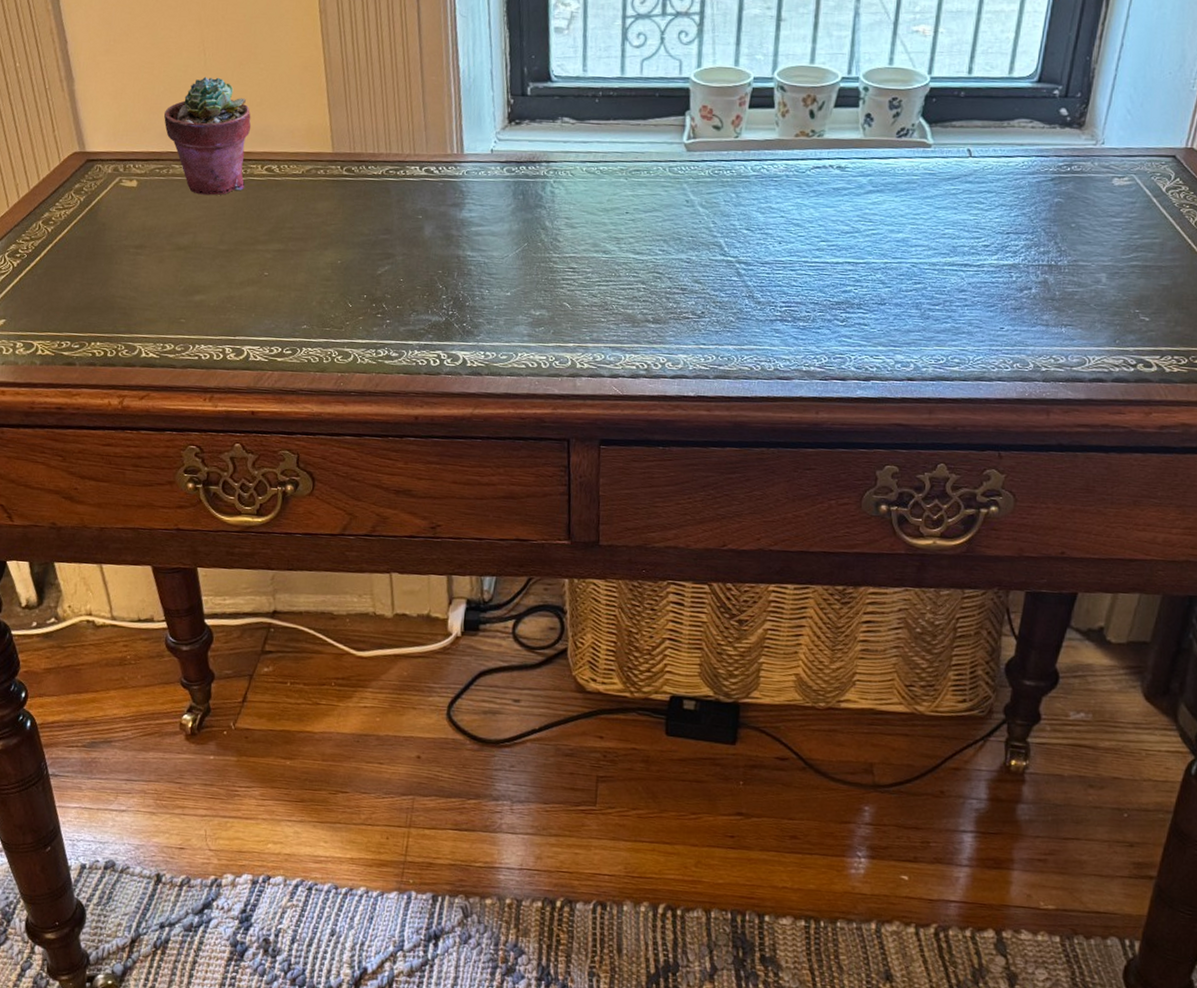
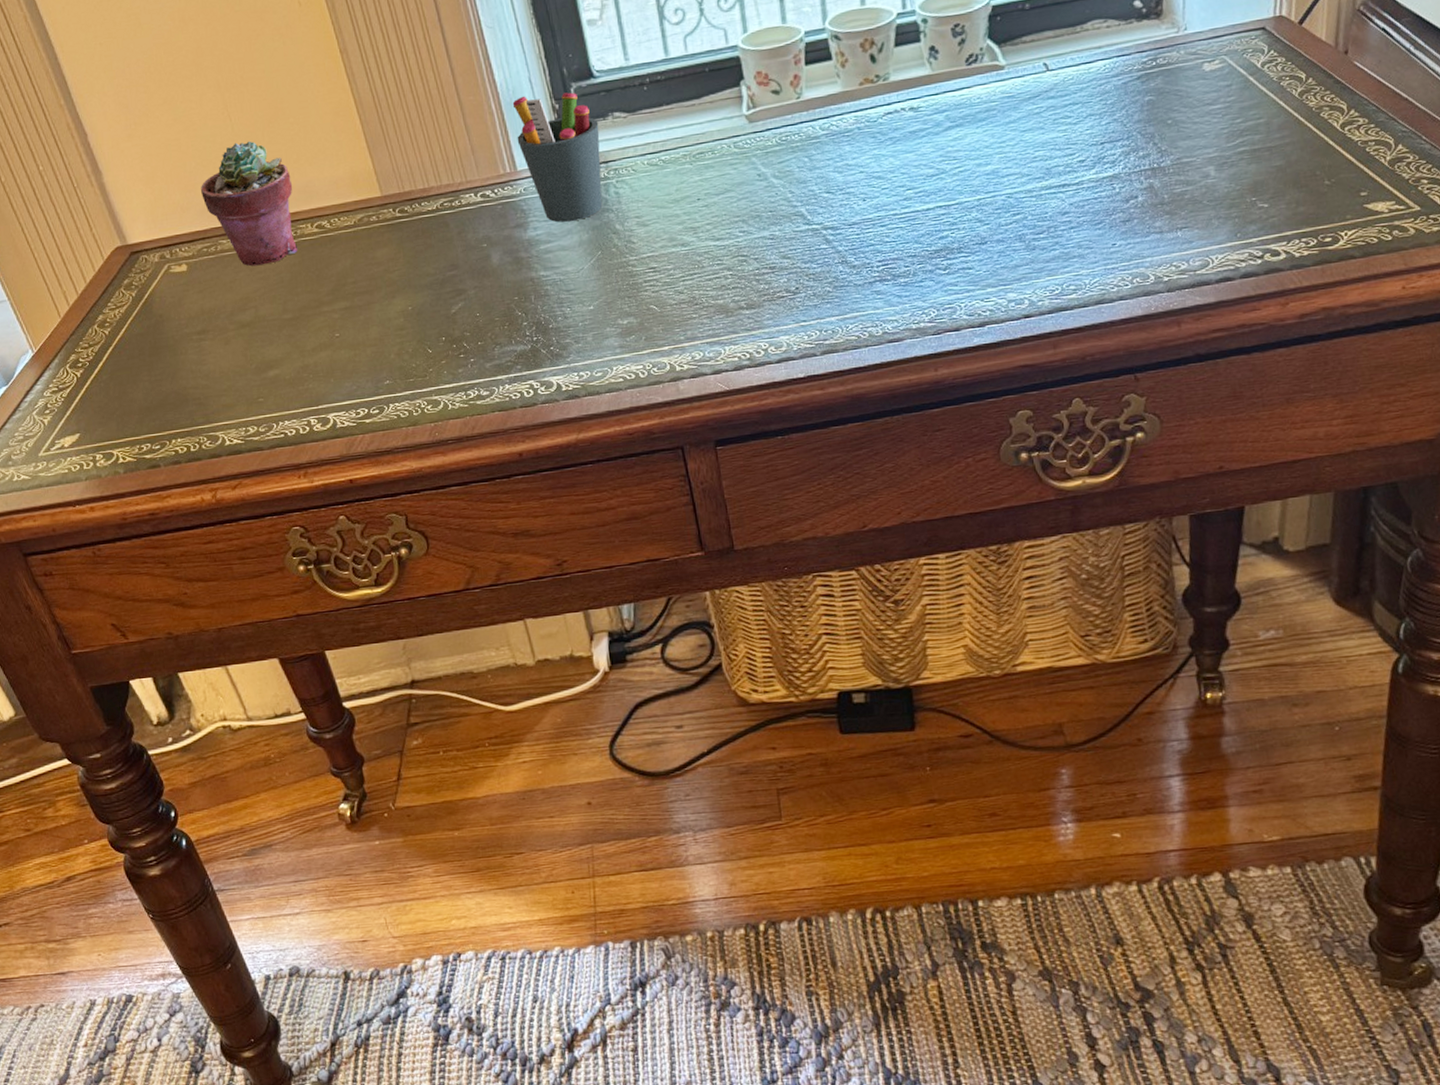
pen holder: none [469,85,548,211] -> present [512,92,603,223]

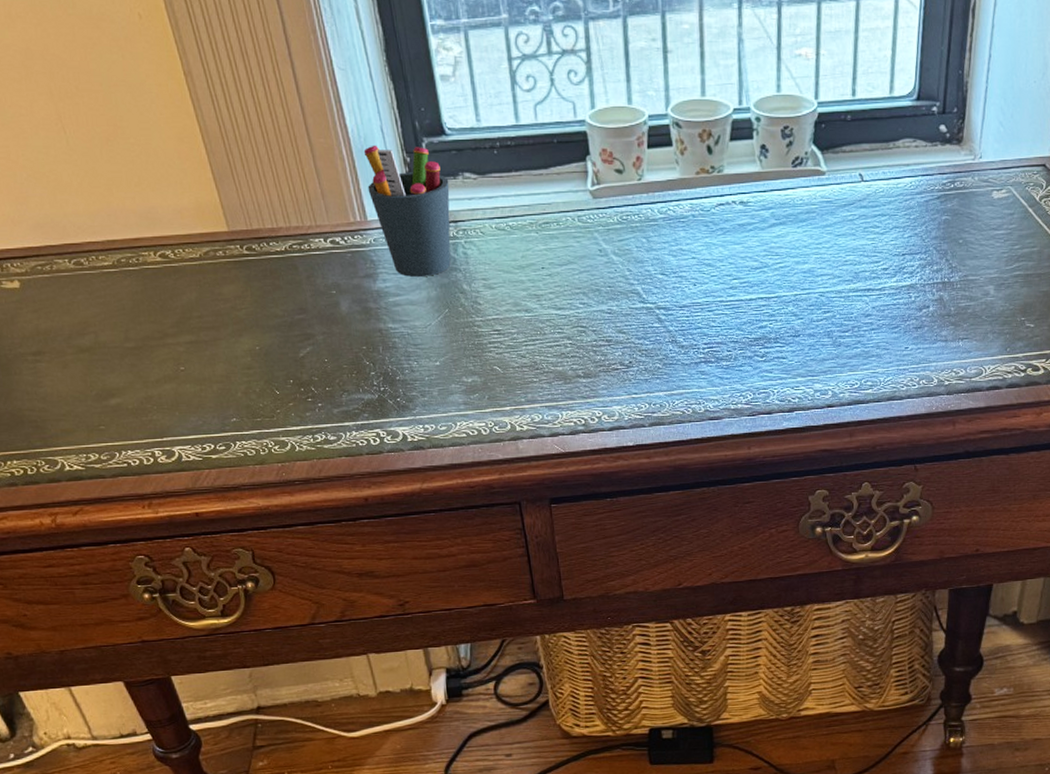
potted succulent: present [201,141,297,267] -> none [33,157,140,290]

